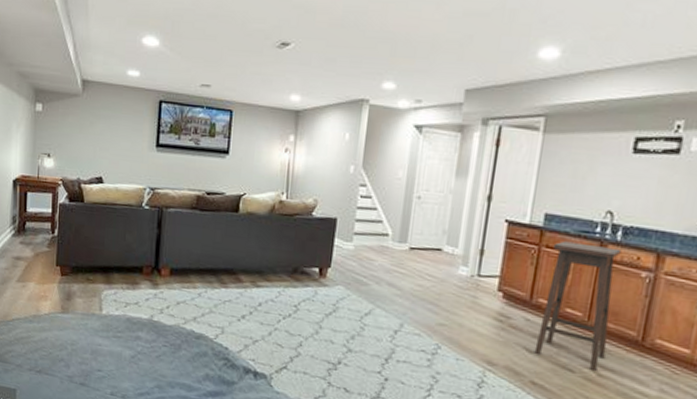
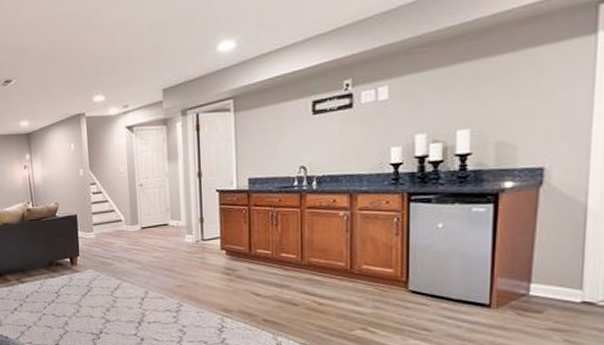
bar stool: present [534,241,622,371] -> none [260,196,322,301]

